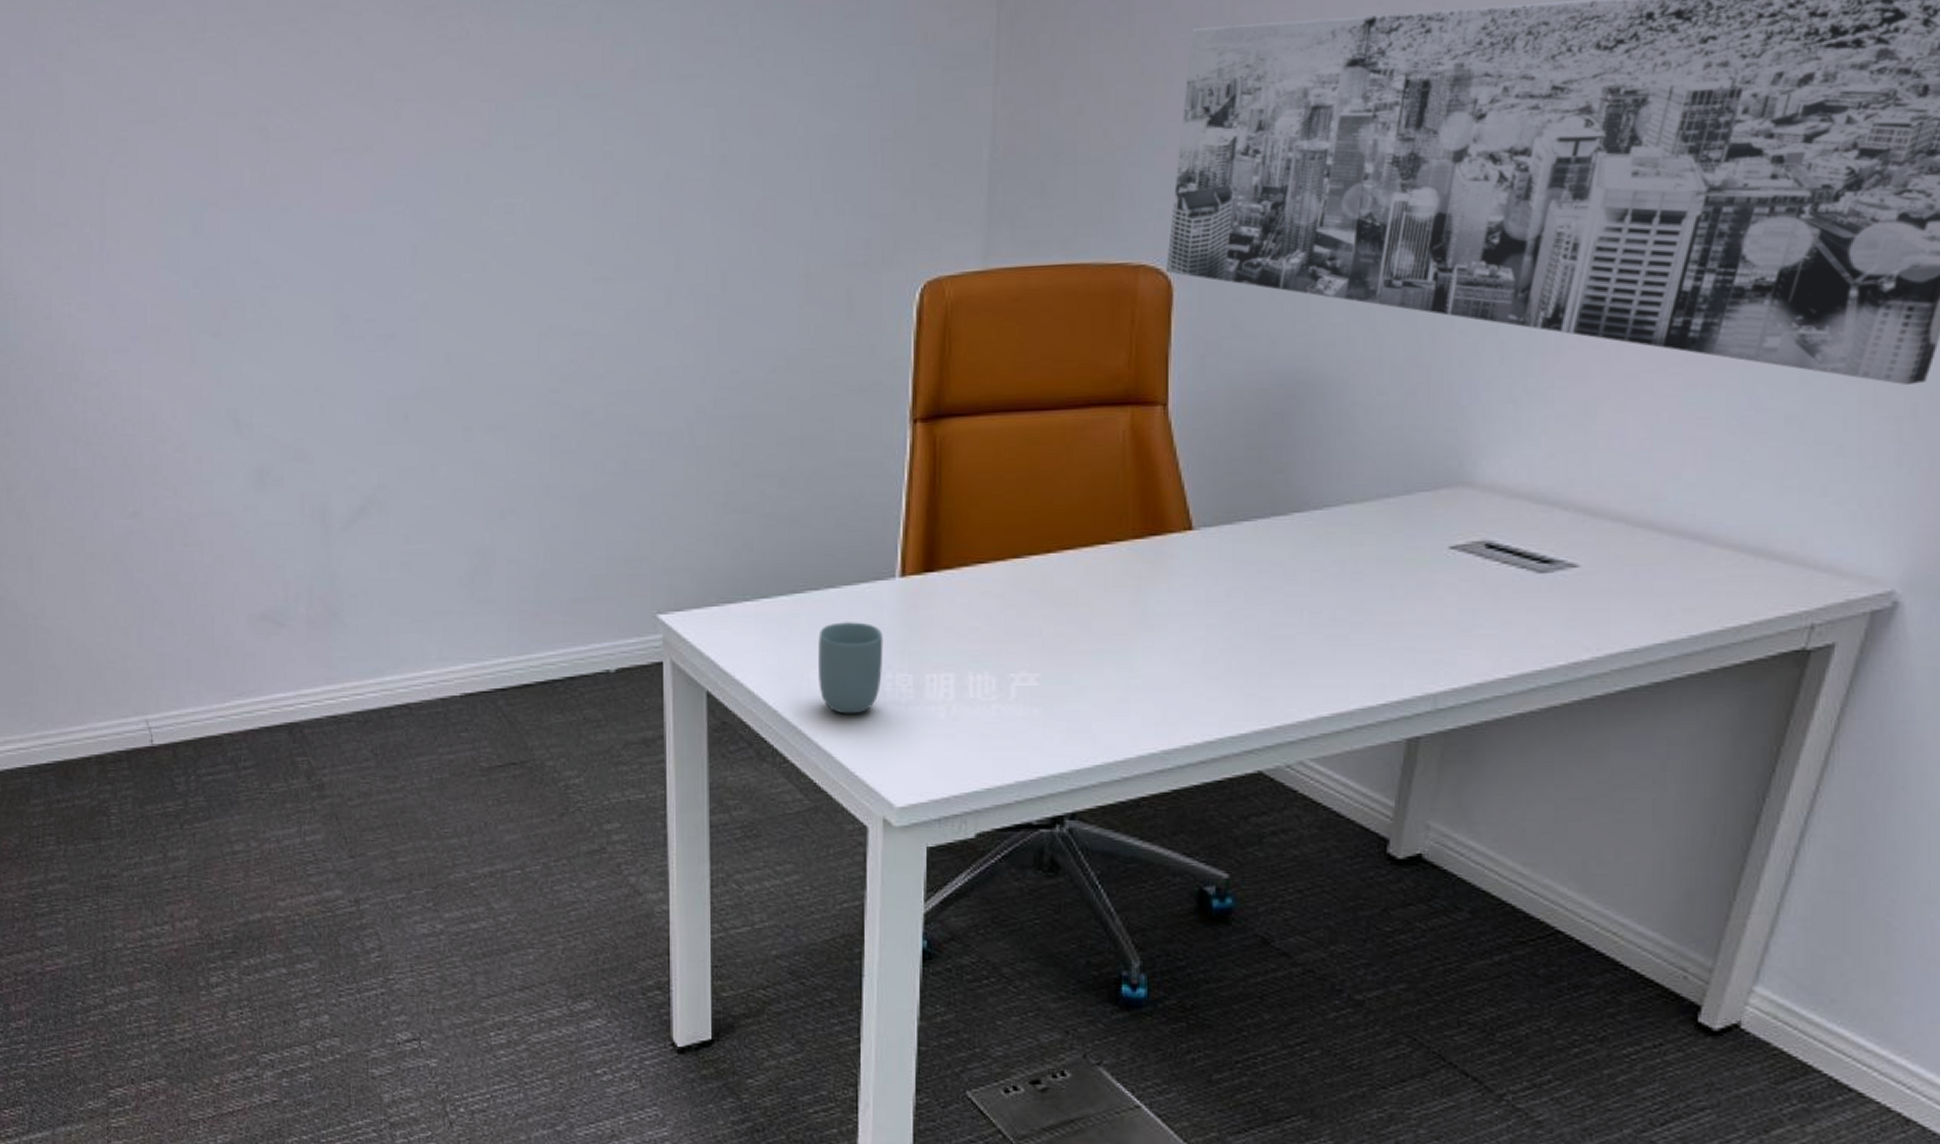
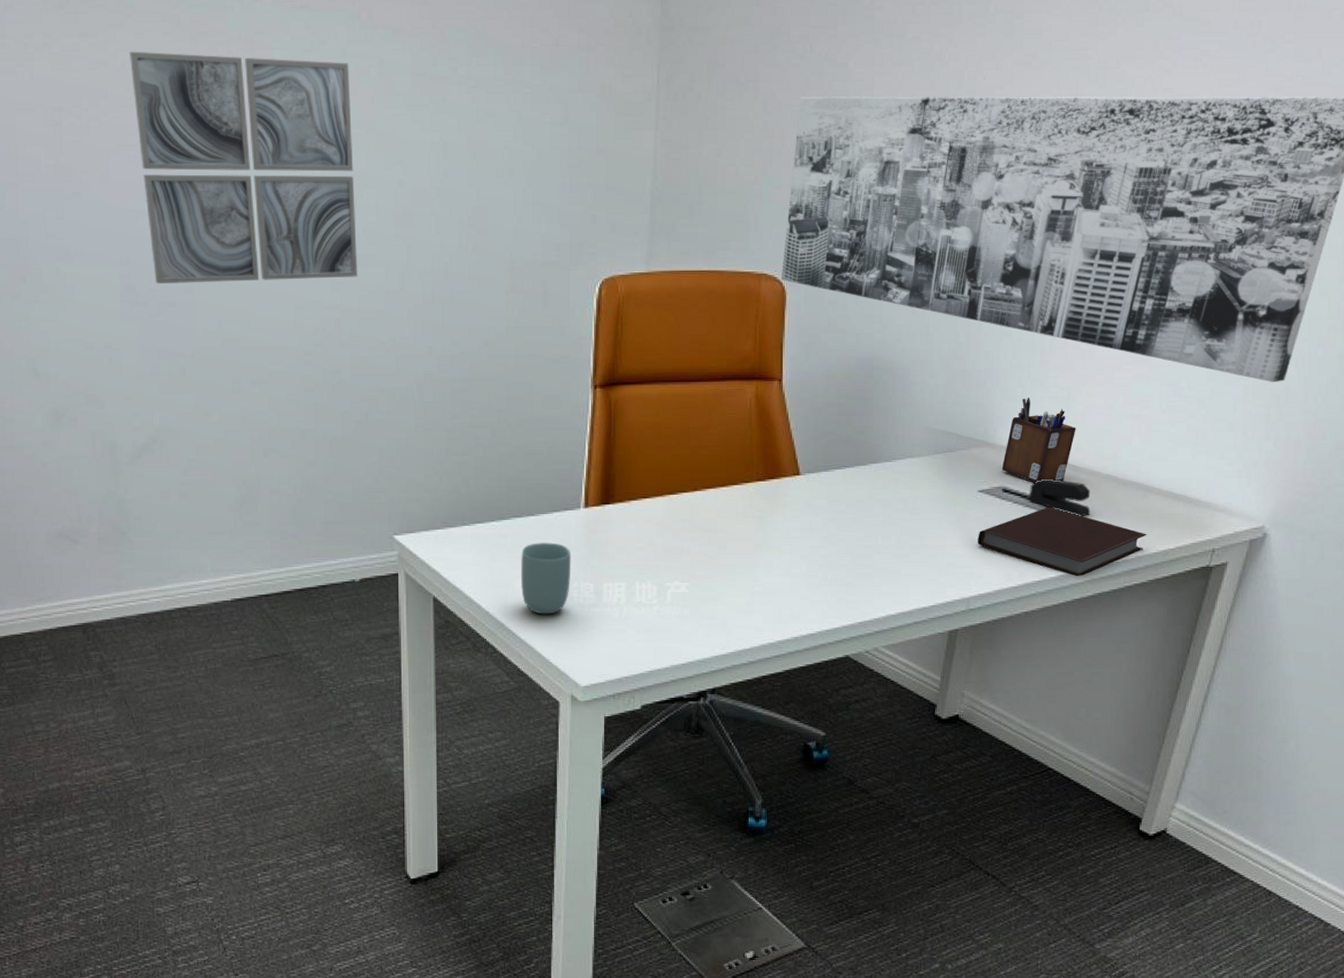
wall art: none [345,29,615,312] -> present [129,51,358,283]
notebook: none [1449,568,1707,665] -> present [978,507,1147,577]
desk organizer: none [1485,416,1597,535] -> present [1002,397,1076,483]
stapler: none [1525,528,1619,582] -> present [1029,478,1091,517]

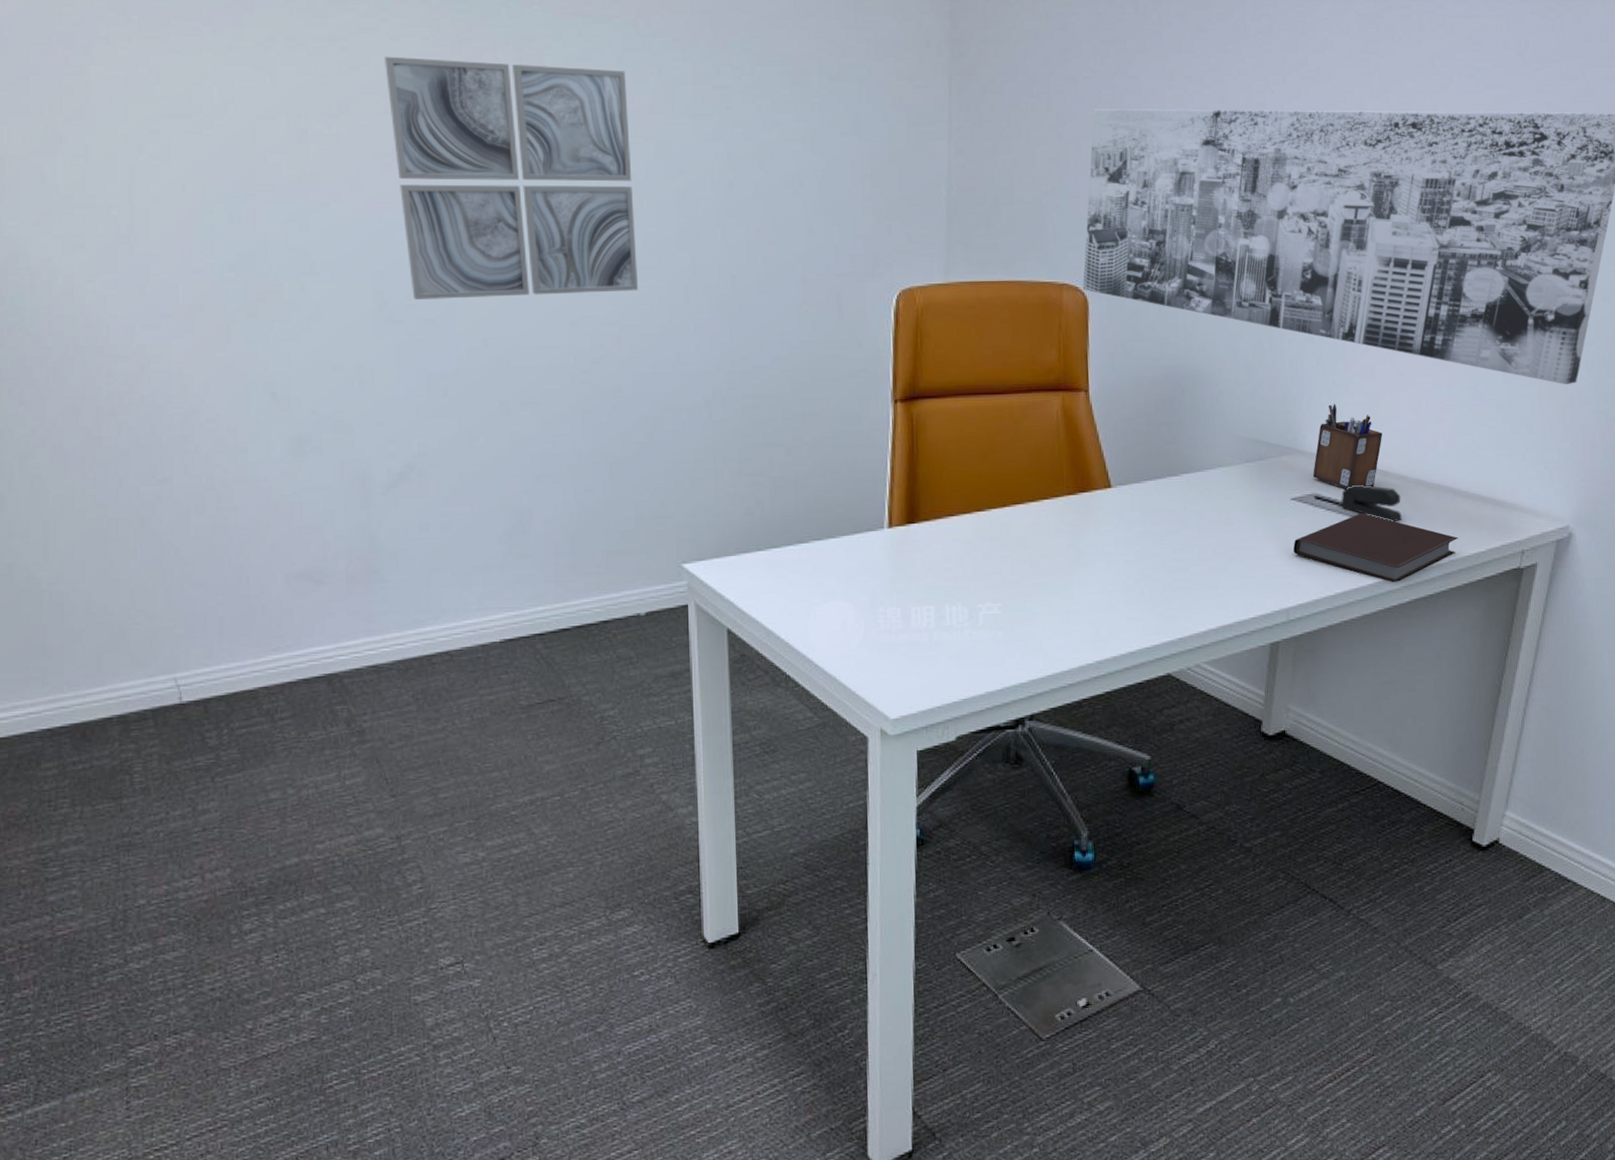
cup: present [521,543,571,615] -> none [822,566,876,643]

